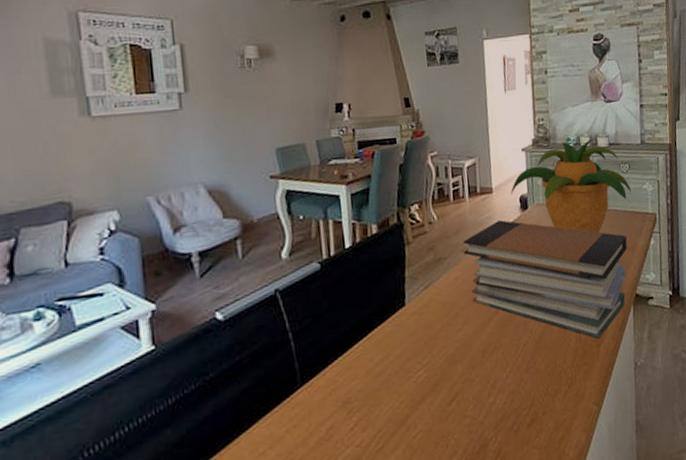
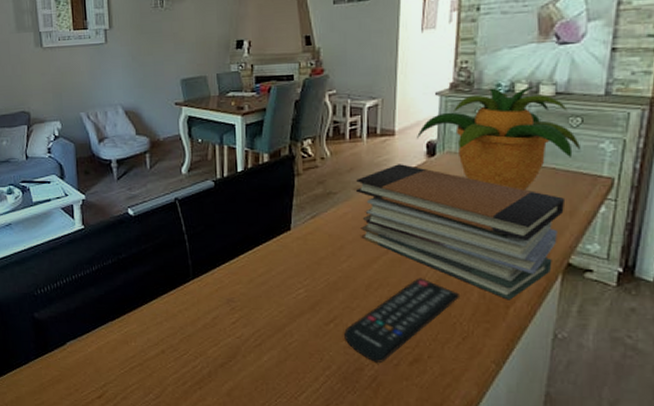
remote control: none [466,332,562,434] -> present [344,278,461,363]

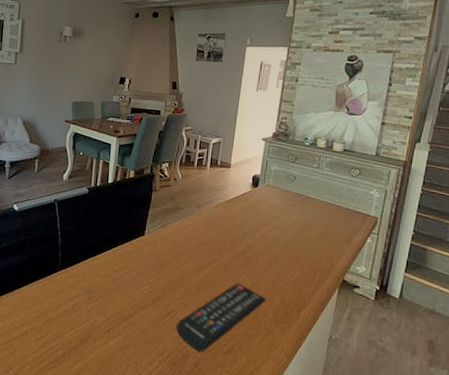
book stack: present [355,164,564,300] -> none [197,190,344,306]
potted plant: present [417,86,580,191] -> none [246,140,357,221]

